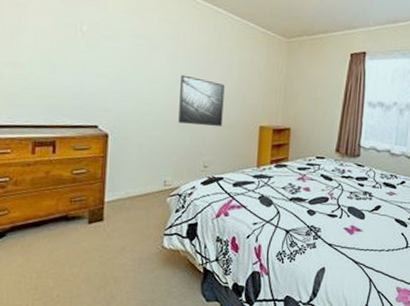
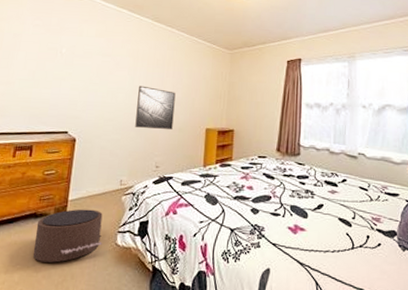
pouf: none [67,211,147,267] -> present [32,209,103,263]

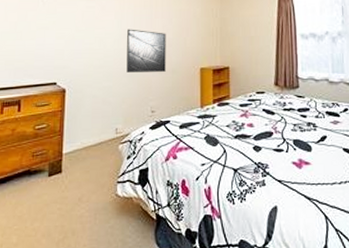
pouf: present [32,209,103,263] -> none [30,161,102,220]

